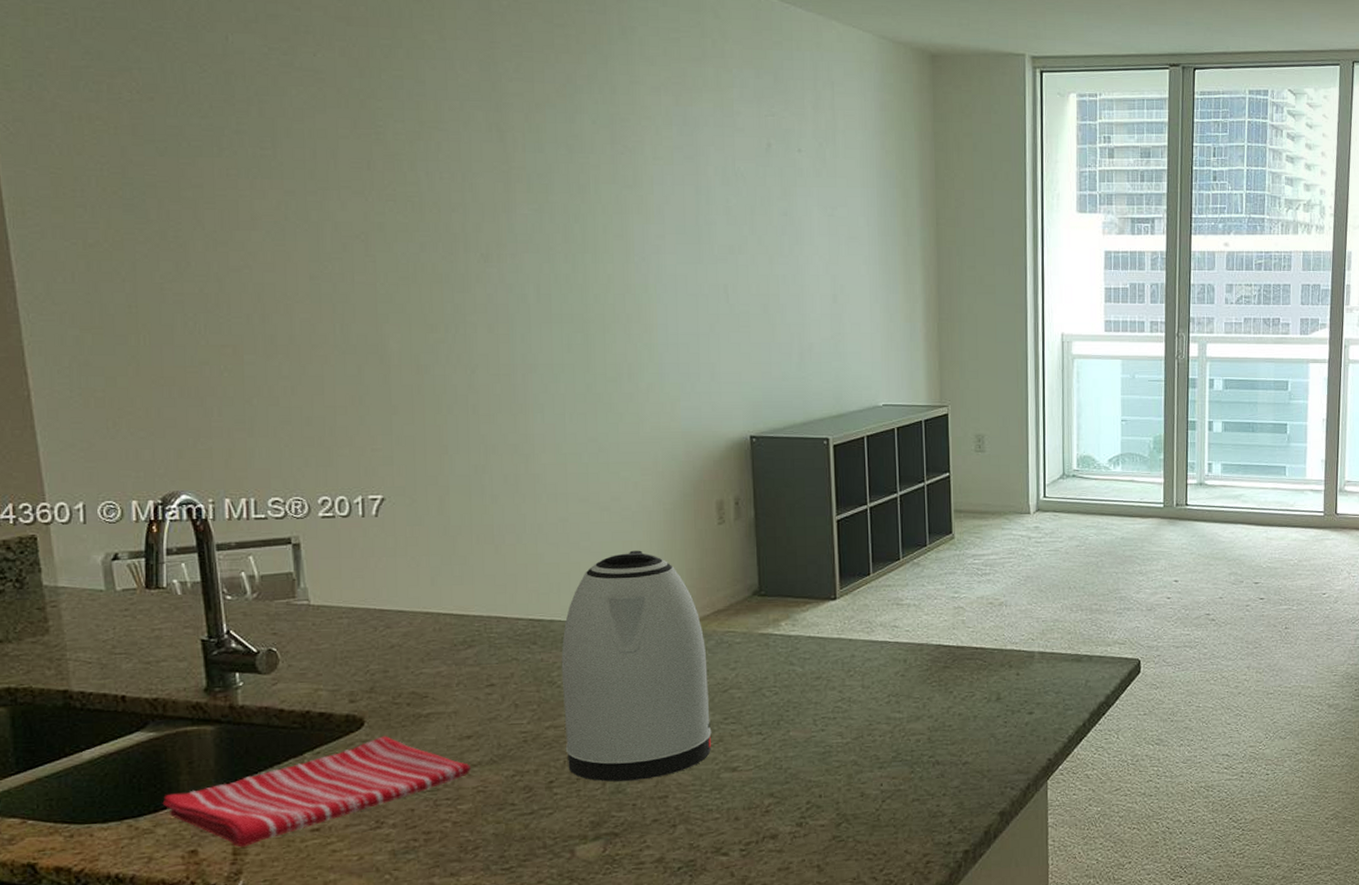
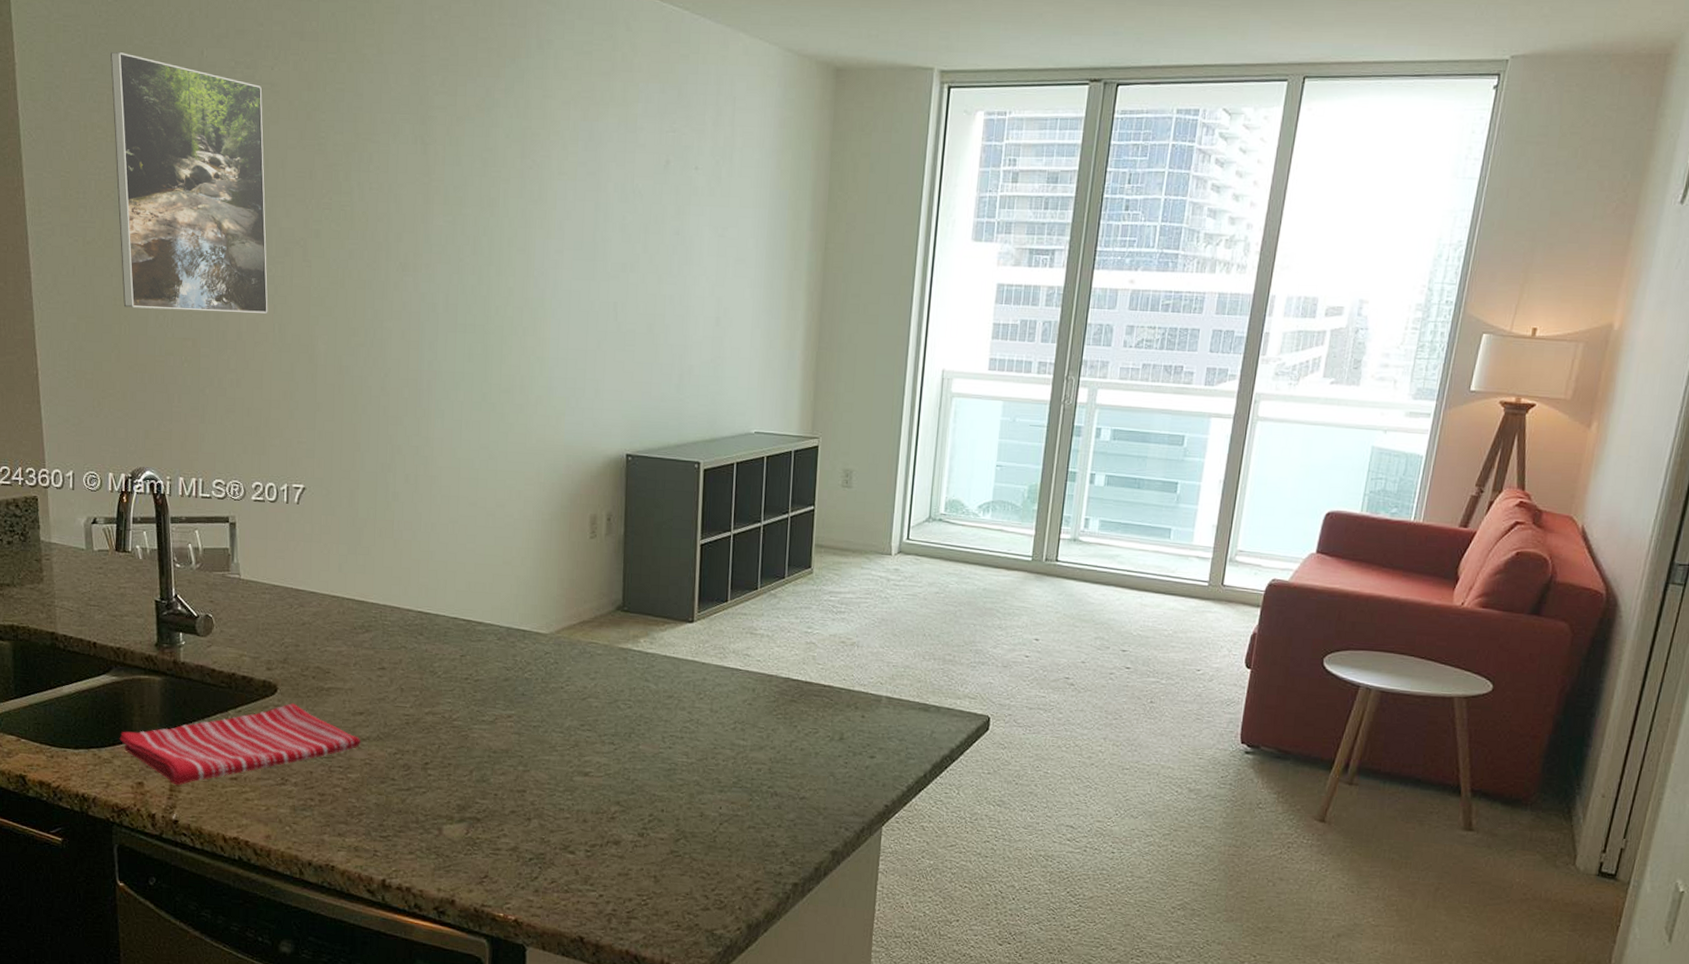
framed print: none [109,36,326,315] -> present [110,51,268,313]
kettle: present [561,550,712,782] -> none [440,556,570,773]

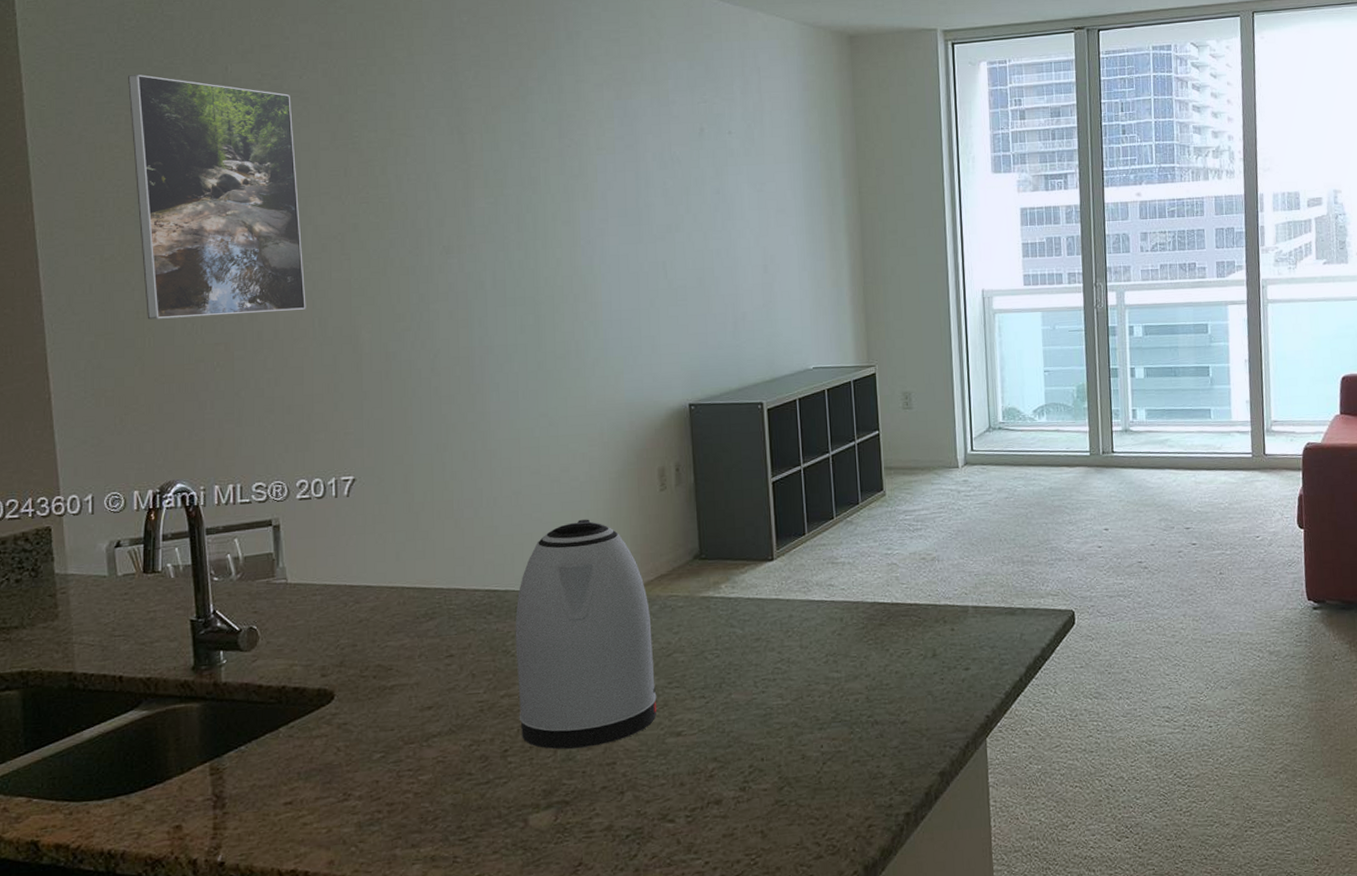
dish towel: present [119,703,360,786] -> none [152,709,431,822]
kettle: none [440,556,570,773] -> present [515,519,657,750]

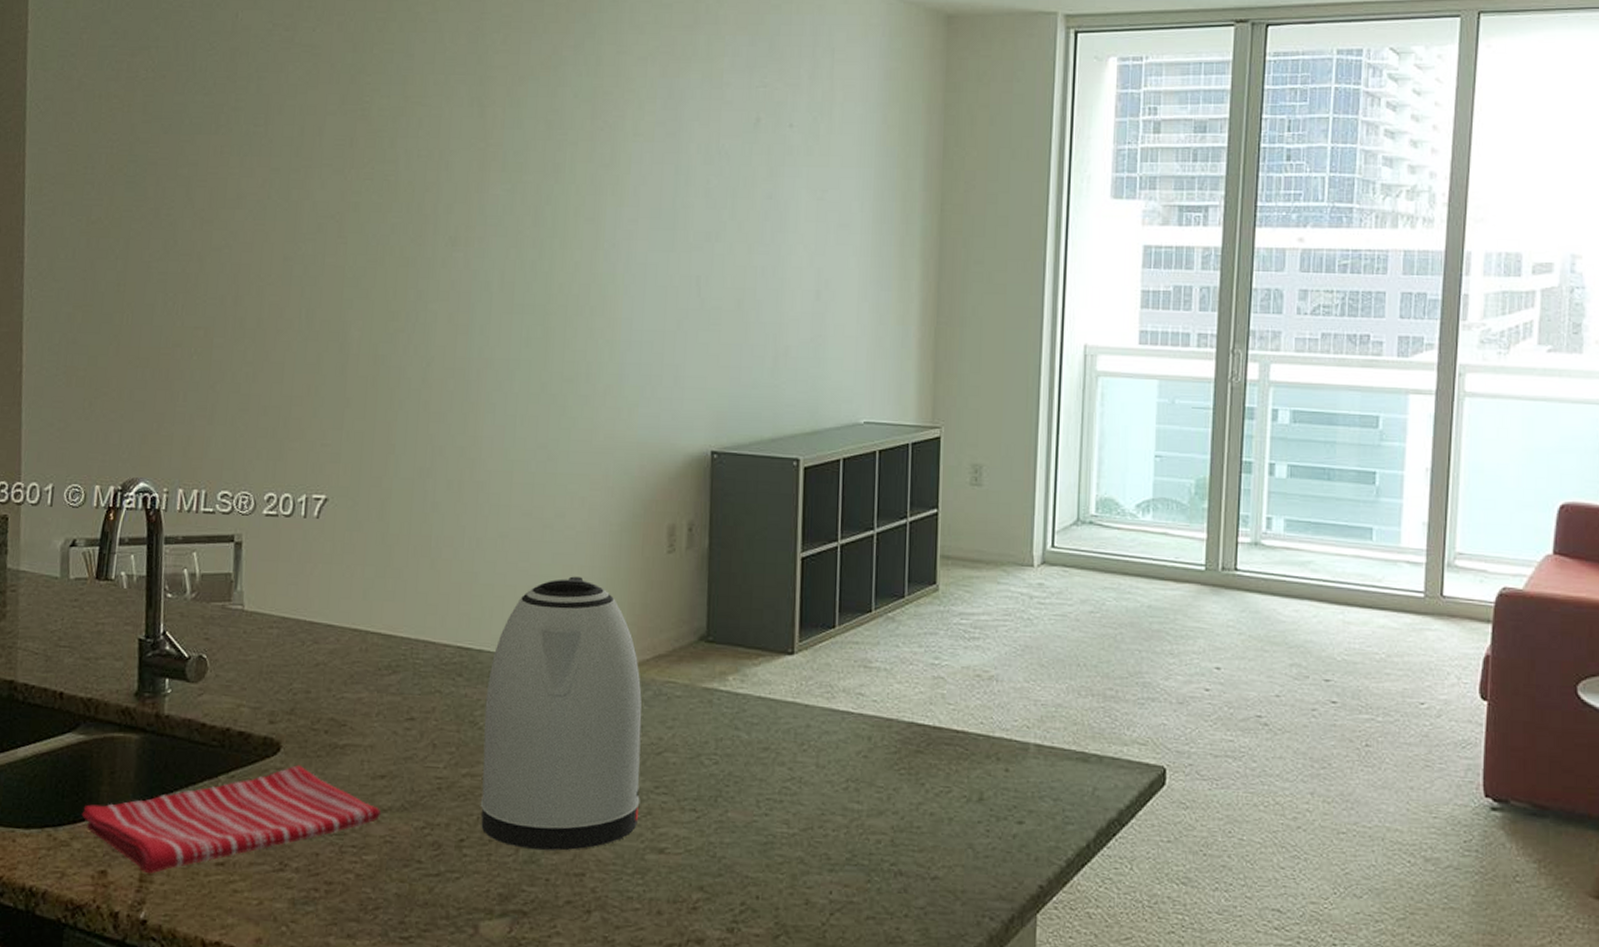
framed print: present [128,74,306,320] -> none [128,16,301,297]
dish towel: none [152,709,431,822] -> present [81,765,380,874]

